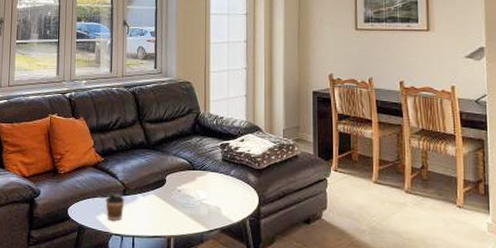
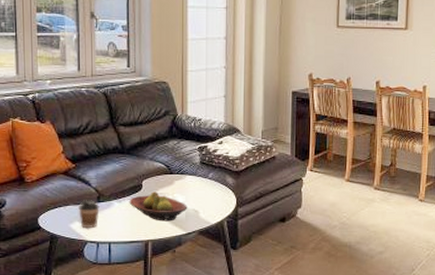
fruit bowl: none [153,187,210,218] -> present [129,191,188,222]

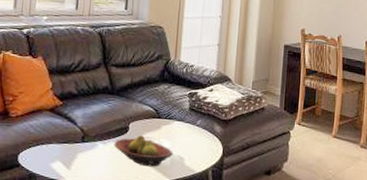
coffee cup: present [79,200,100,228] -> none [61,139,83,169]

